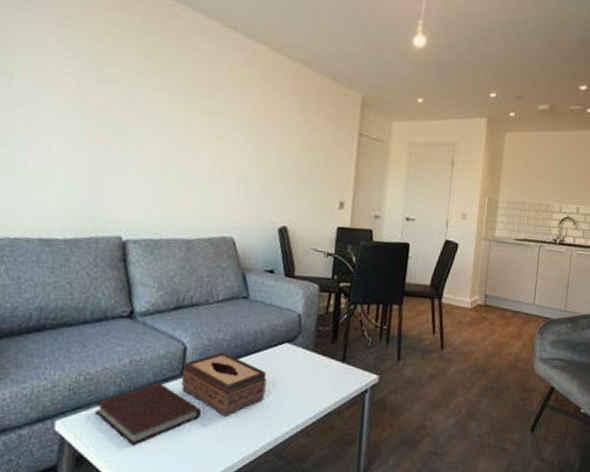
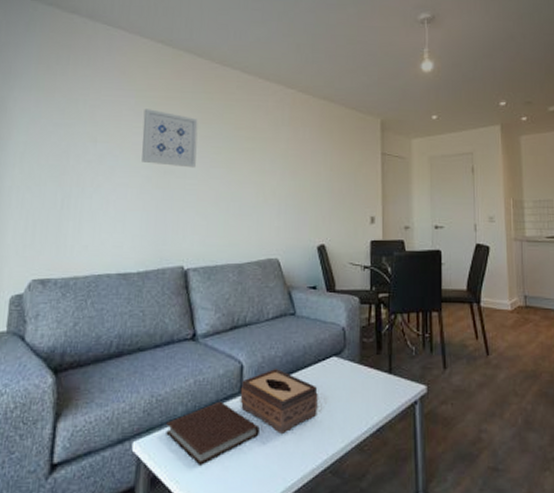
wall art: none [72,43,147,125] -> present [142,109,198,168]

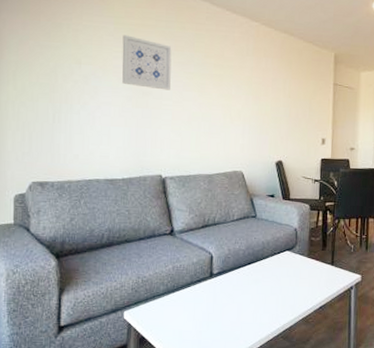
notebook: present [166,401,259,465] -> none [151,283,226,330]
tissue box: present [240,368,318,435] -> none [210,258,273,309]

